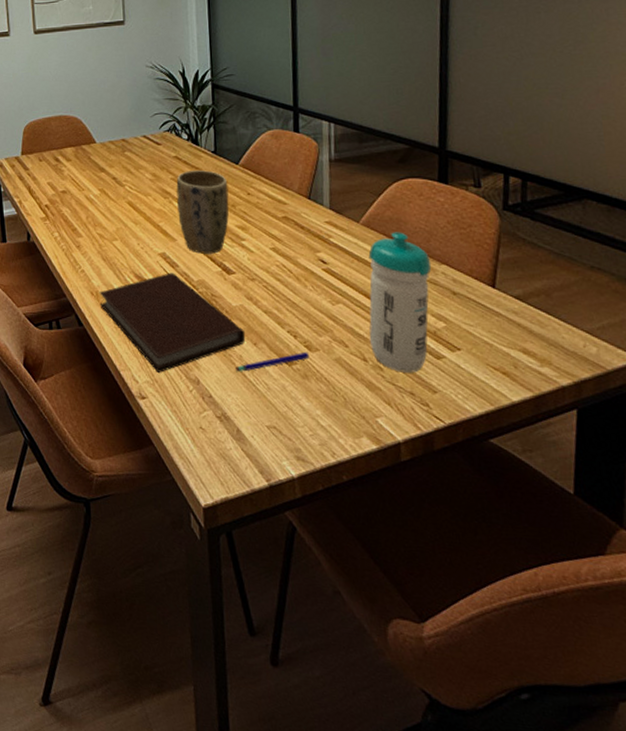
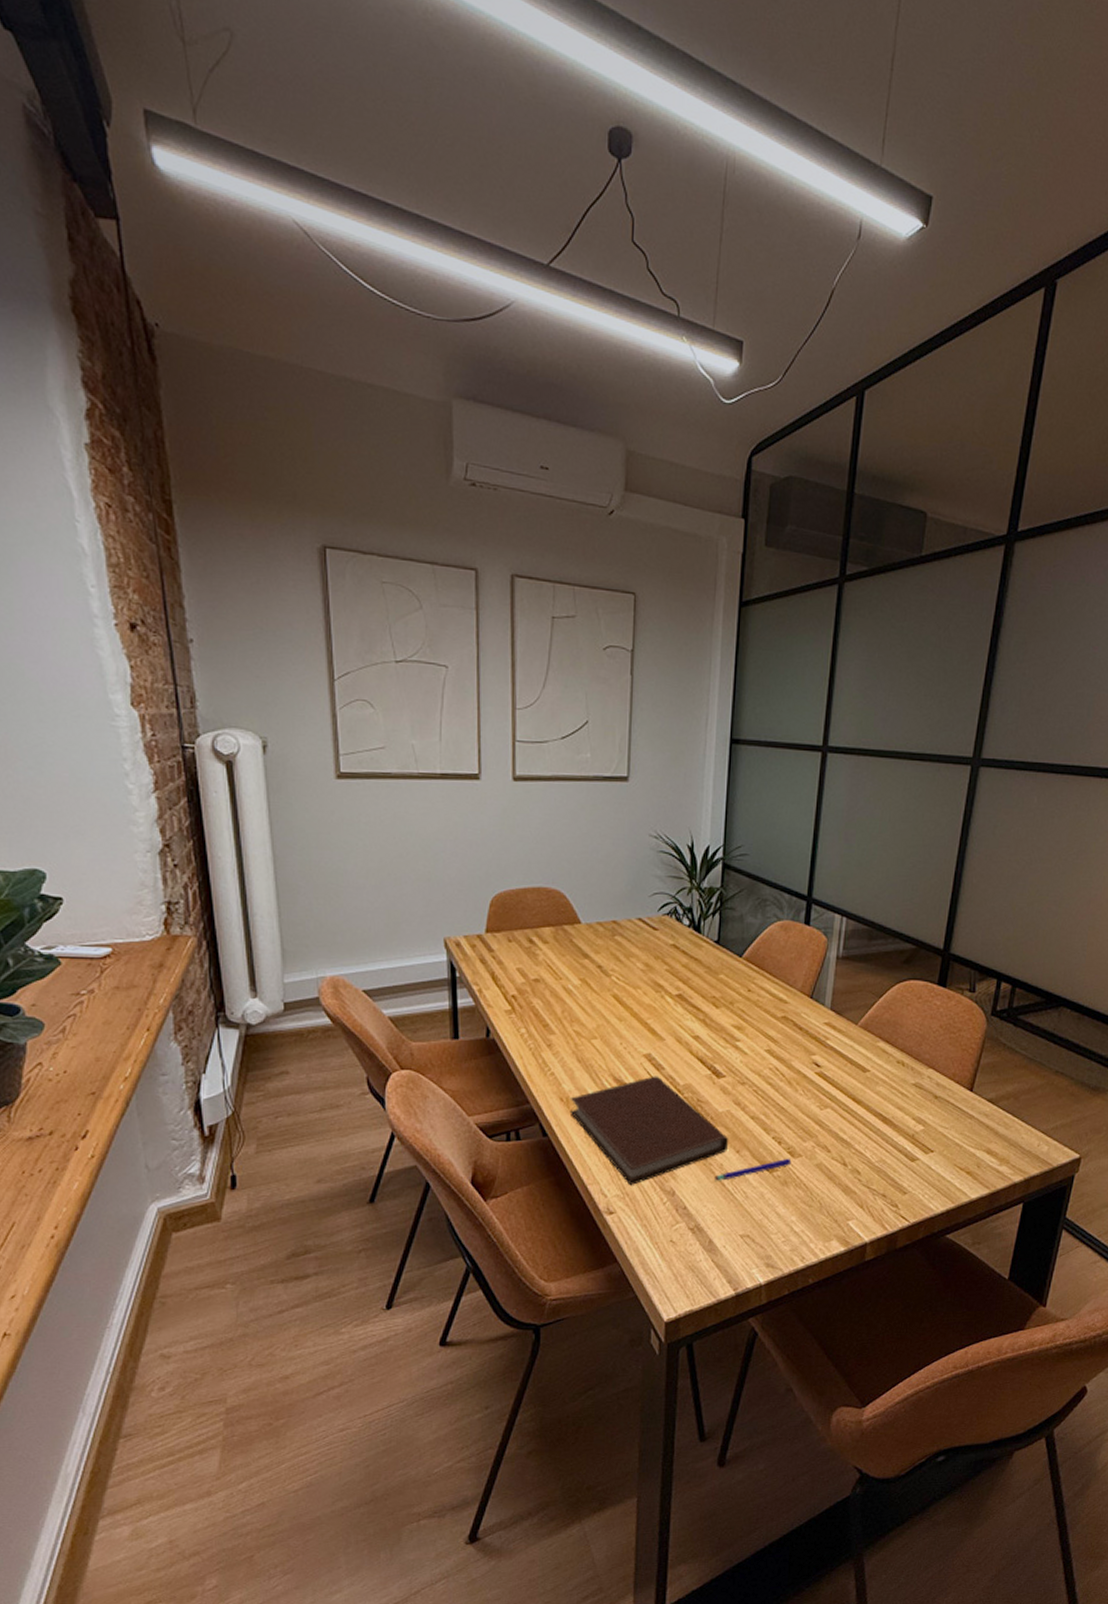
plant pot: present [176,170,229,254] -> none [669,962,728,1055]
water bottle: present [368,232,432,373] -> none [851,1035,920,1175]

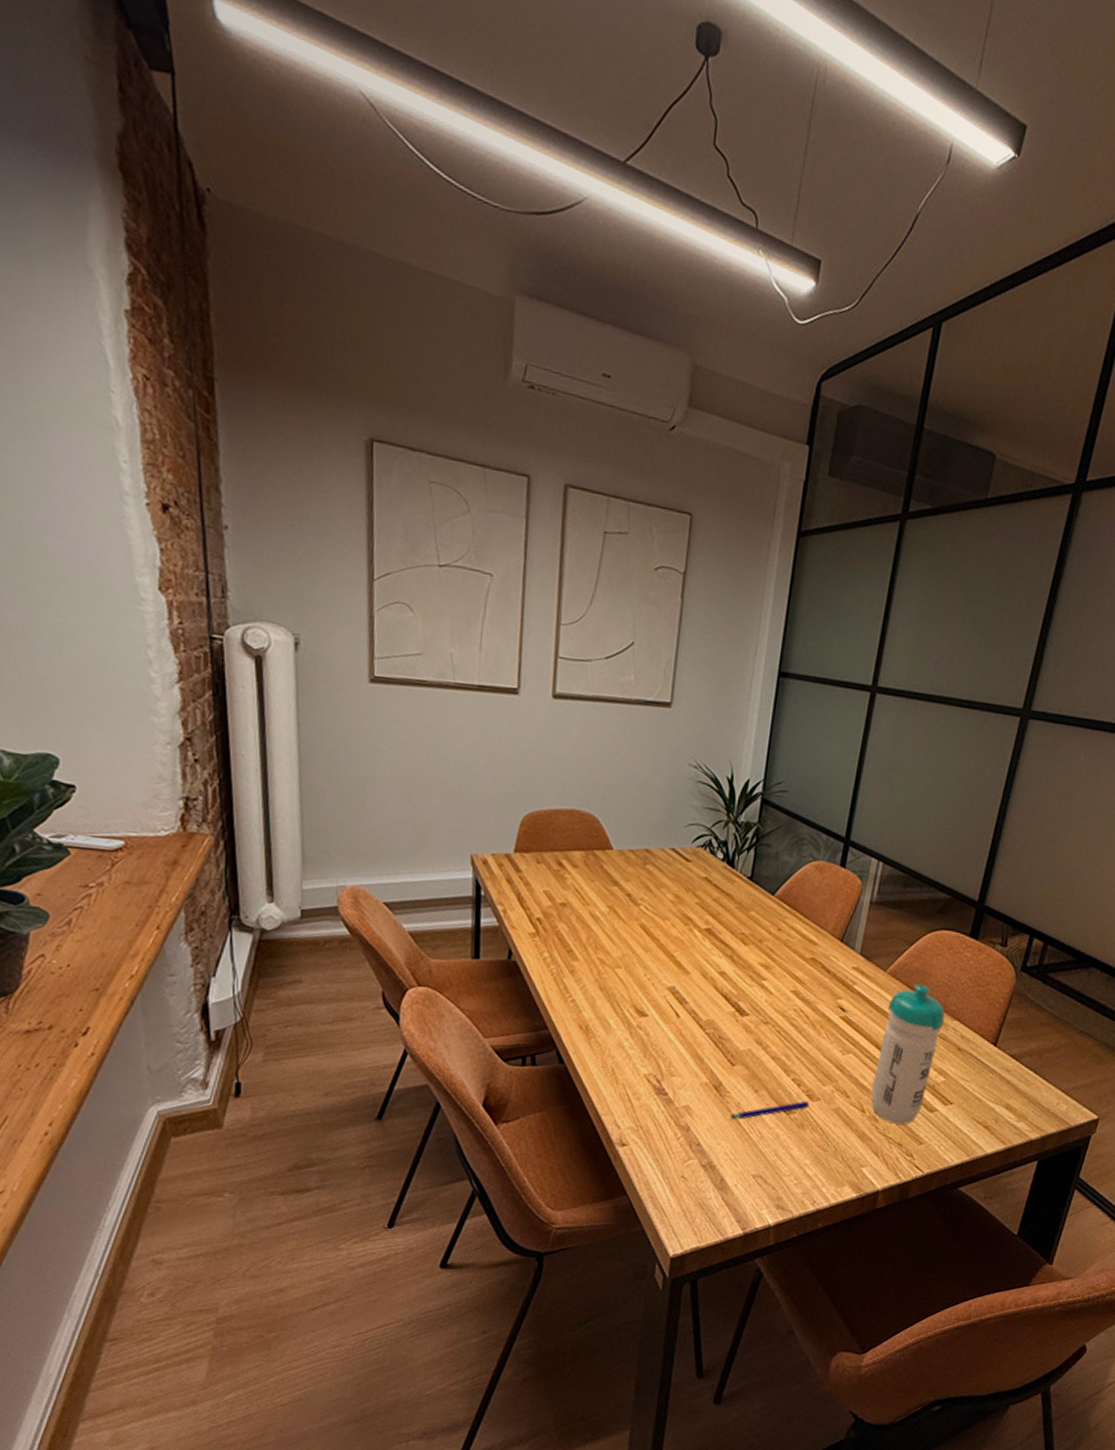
notebook: present [569,1076,729,1186] -> none [588,1009,748,1119]
water bottle: none [851,1035,920,1175] -> present [870,984,946,1125]

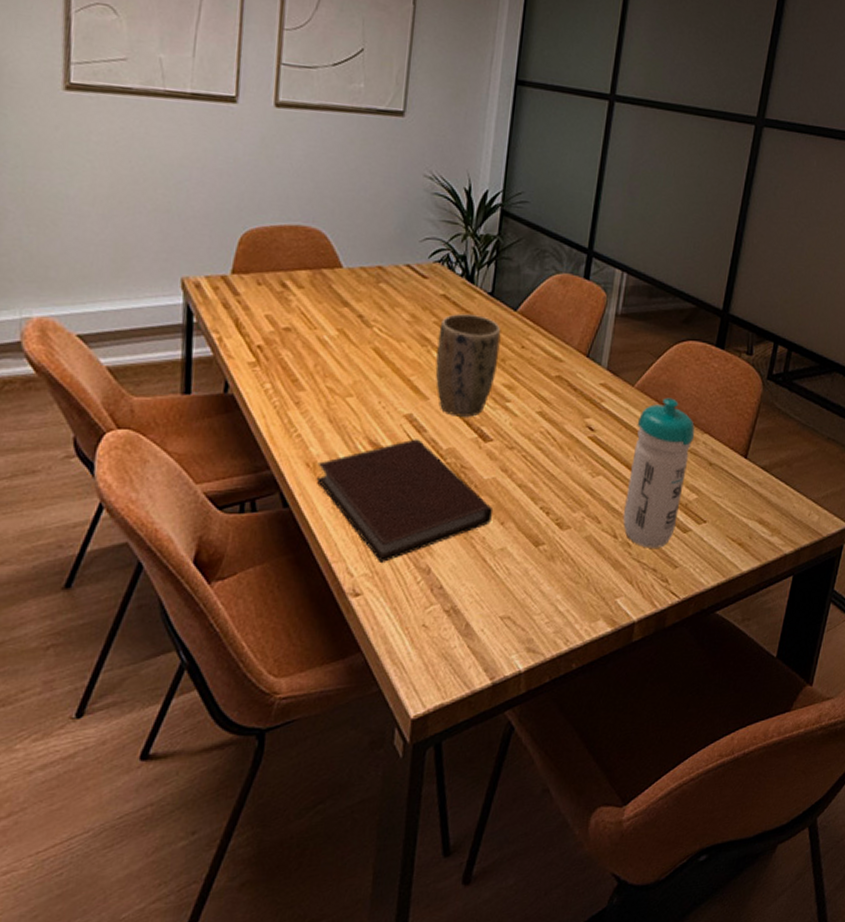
notebook: none [588,1009,748,1119] -> present [316,439,494,564]
plant pot: none [696,896,759,992] -> present [435,314,501,417]
pen: present [731,1101,810,1120] -> none [476,530,560,556]

